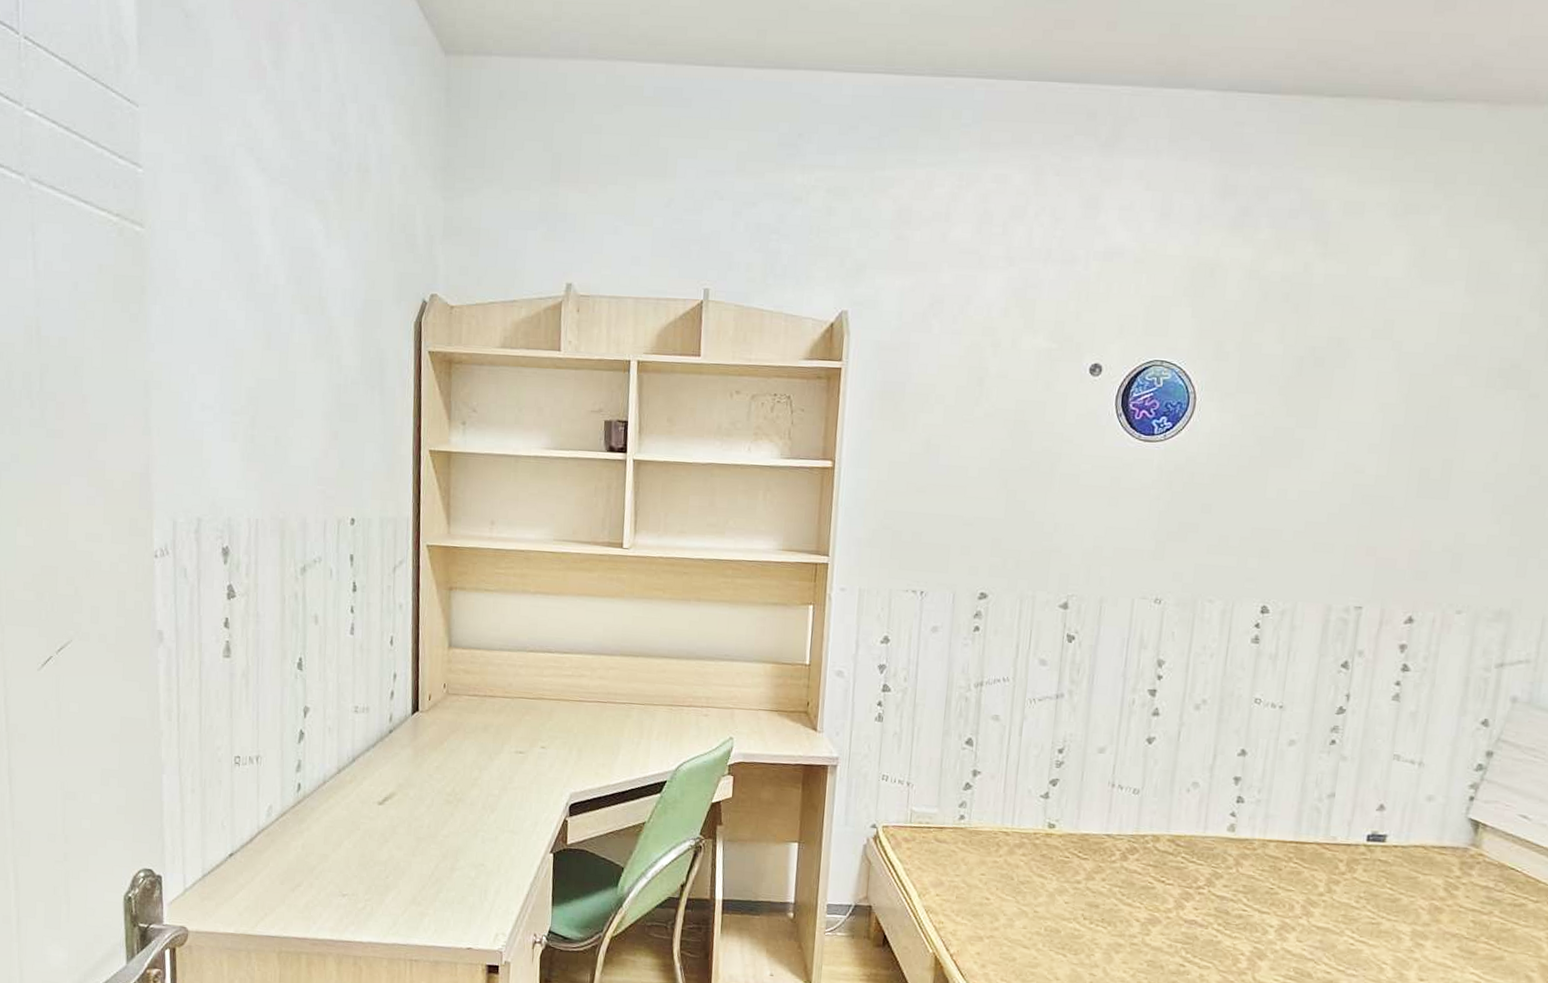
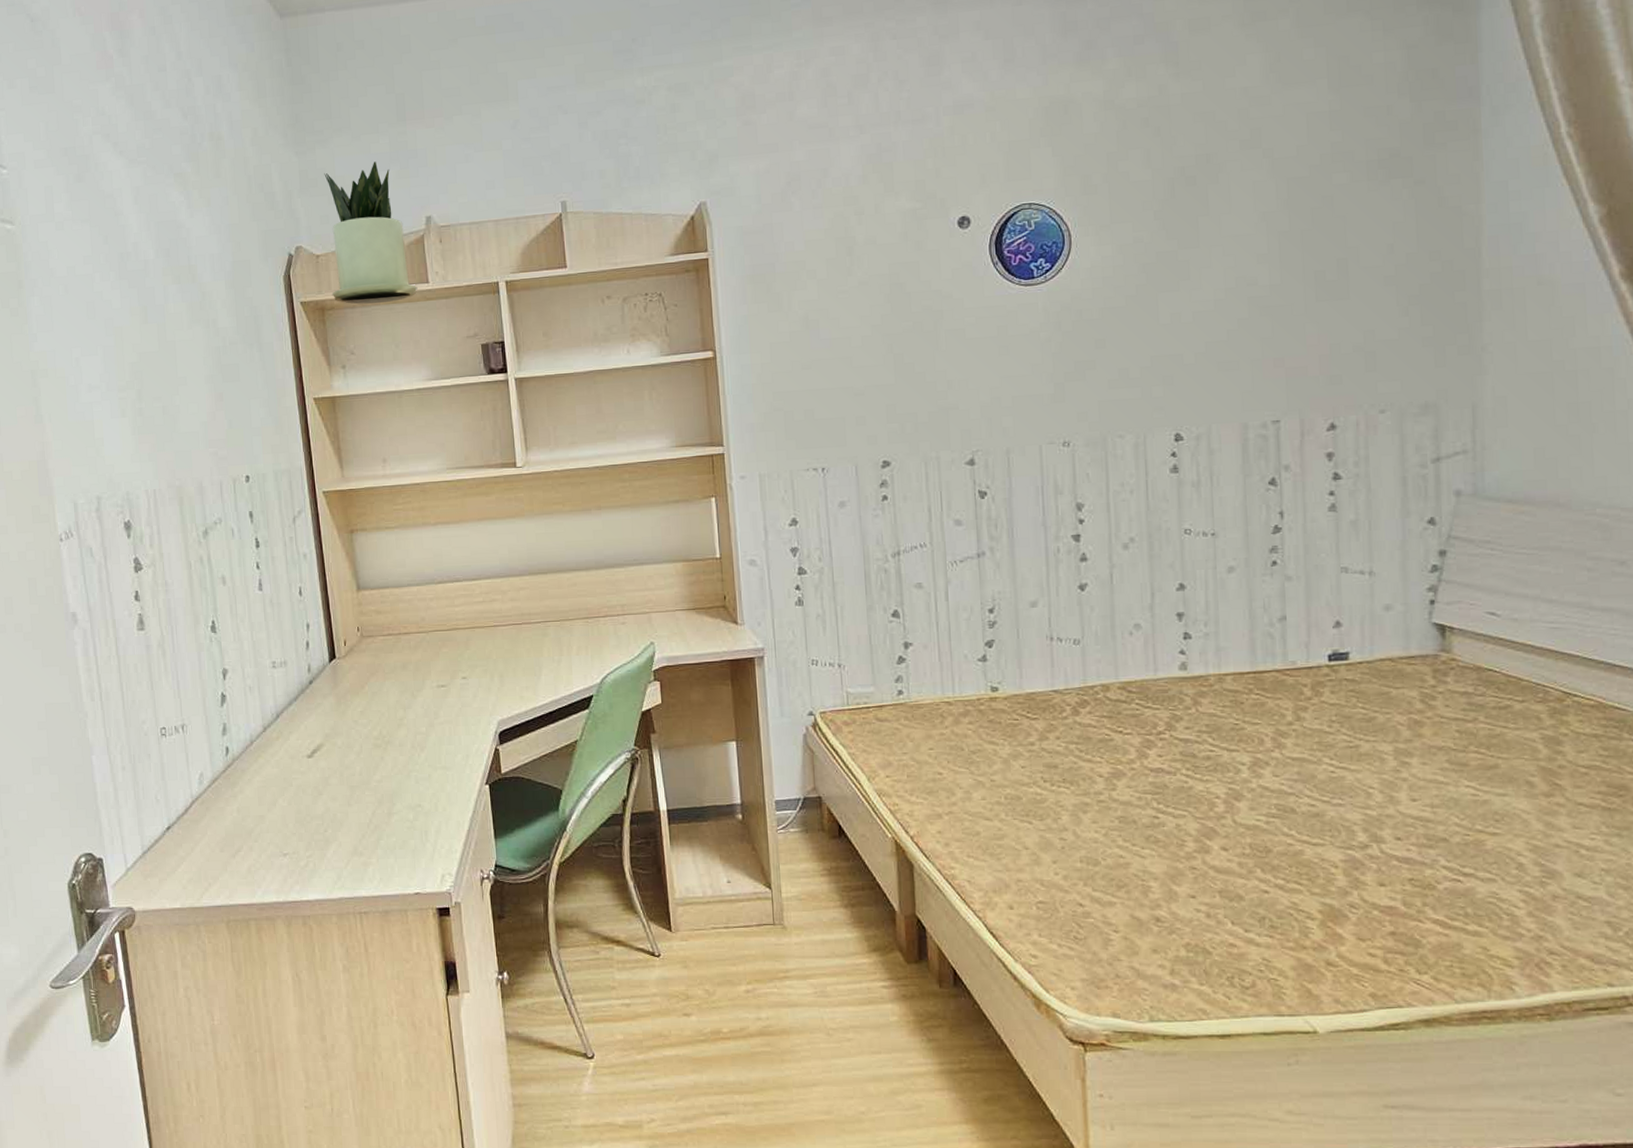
planter: none [461,219,549,365] -> present [324,161,418,304]

